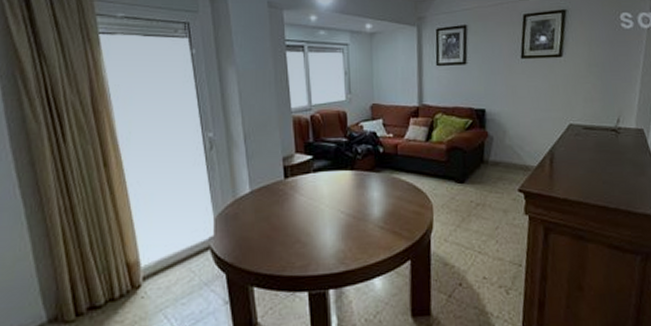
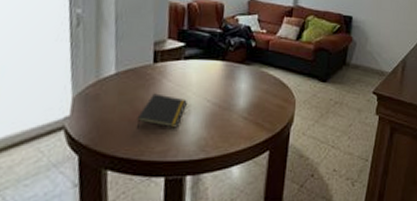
notepad: none [275,208,321,244] -> present [136,93,187,128]

